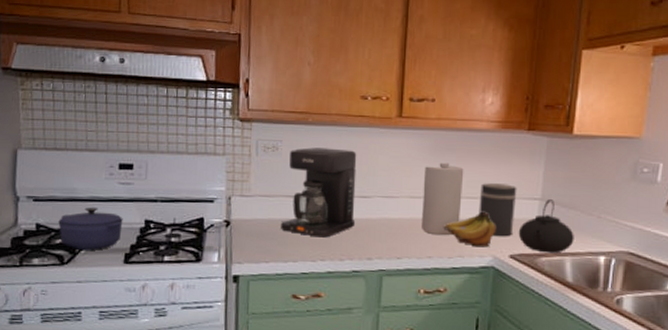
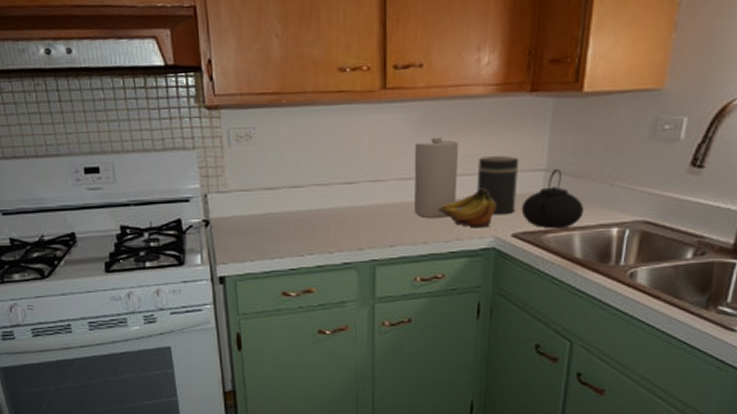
cooking pot: present [58,206,123,251] -> none [31,216,98,263]
coffee maker: present [281,147,357,238] -> none [263,131,343,231]

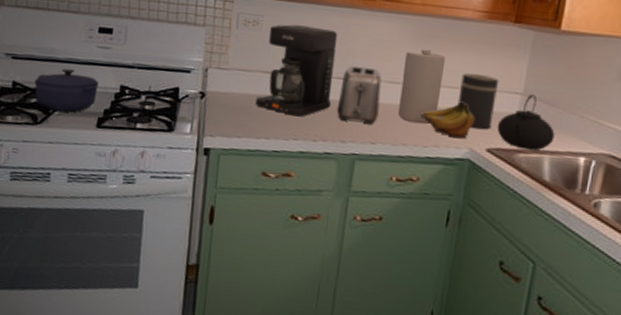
cooking pot: none [31,216,98,263] -> present [34,68,99,113]
coffee maker: none [263,131,343,231] -> present [256,24,338,117]
toaster: none [349,166,394,227] -> present [336,65,382,124]

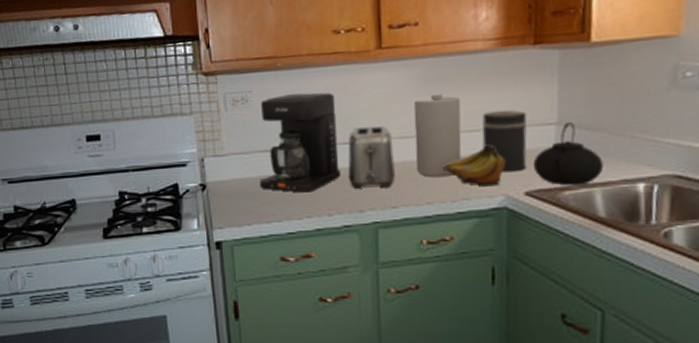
cooking pot: present [34,68,99,113] -> none [34,183,97,230]

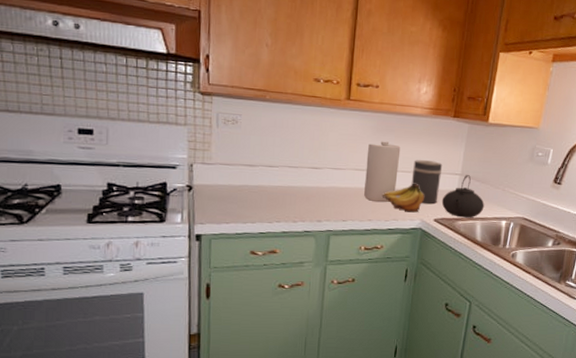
coffee maker: present [260,92,342,193] -> none [240,122,310,203]
toaster: present [348,125,395,189] -> none [312,157,350,205]

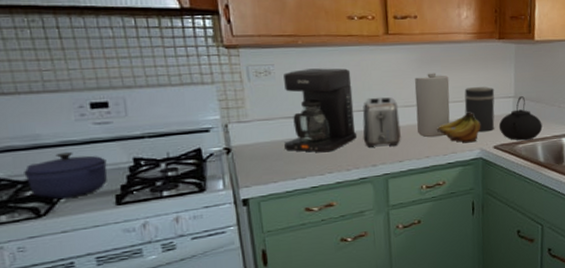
cooking pot: none [15,169,85,211] -> present [24,151,108,200]
coffee maker: none [240,122,310,203] -> present [284,68,357,153]
toaster: none [312,157,350,205] -> present [362,96,401,148]

